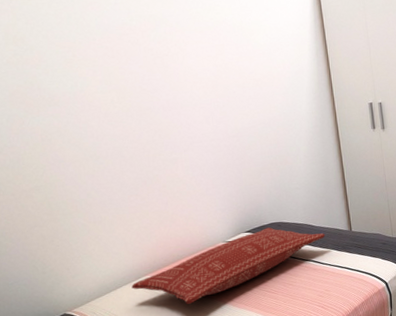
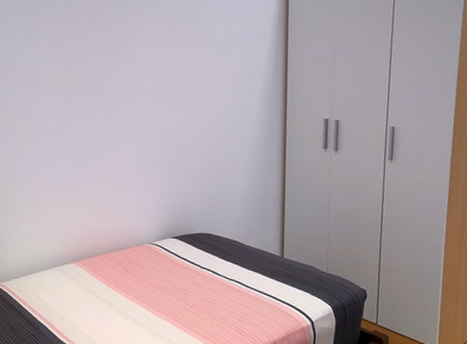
pillow: present [131,227,325,304] -> none [56,237,255,301]

